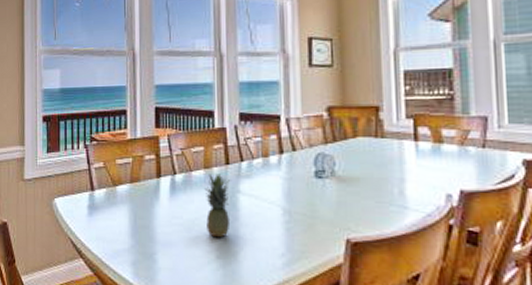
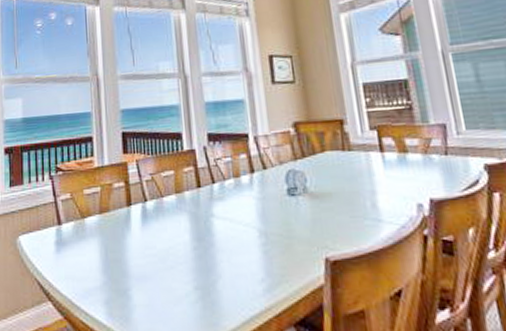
fruit: present [204,173,231,238] -> none [177,198,206,267]

